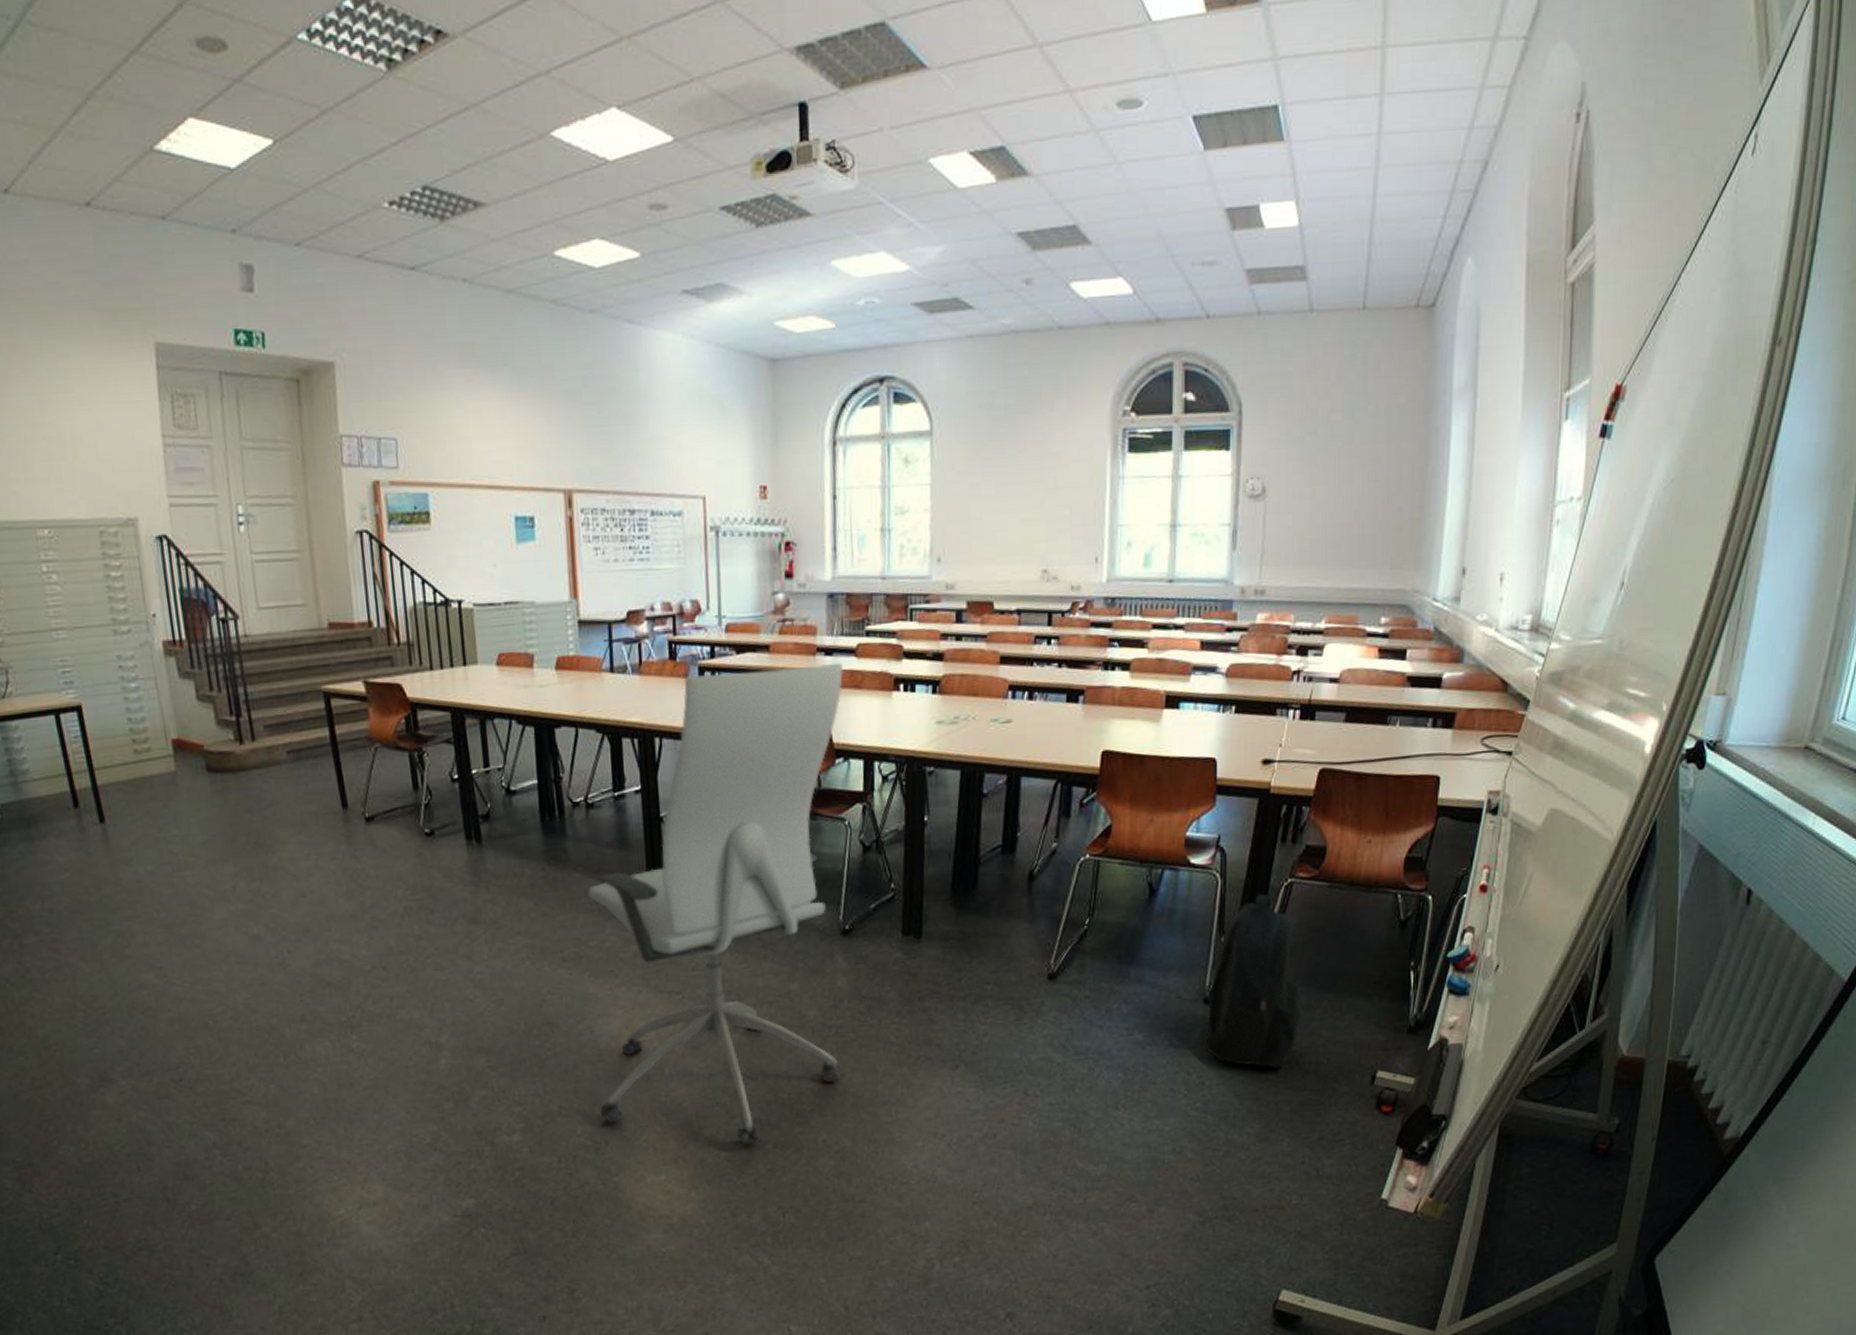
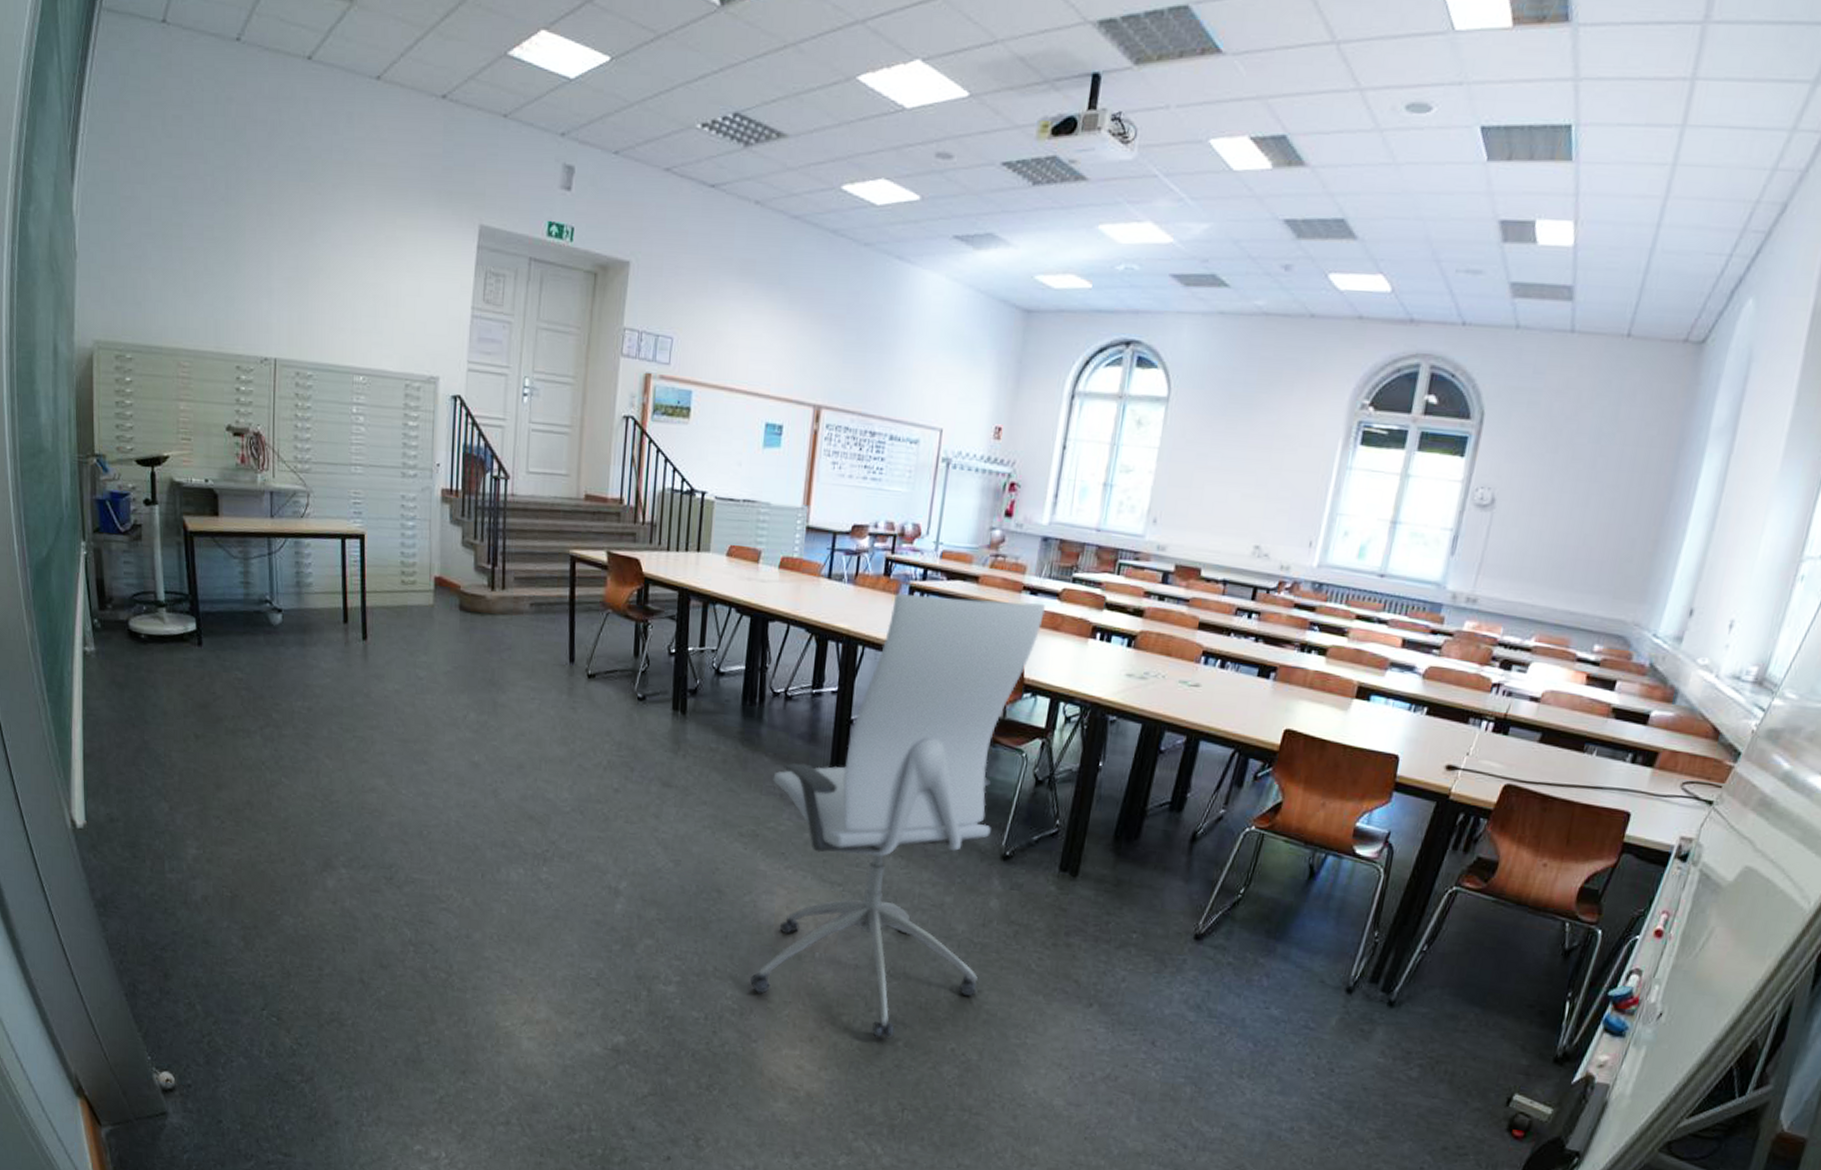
backpack: present [1204,894,1303,1069] -> none [1339,896,1450,1071]

